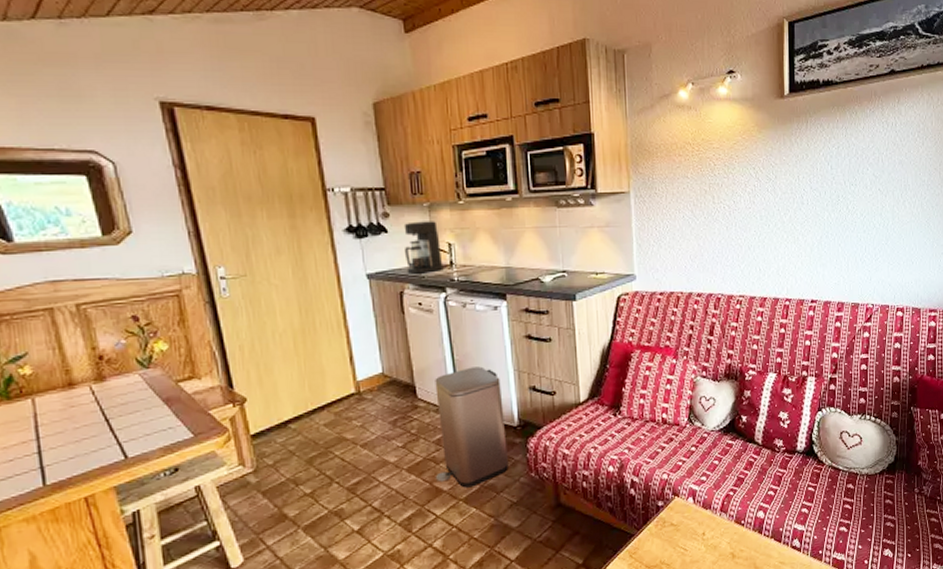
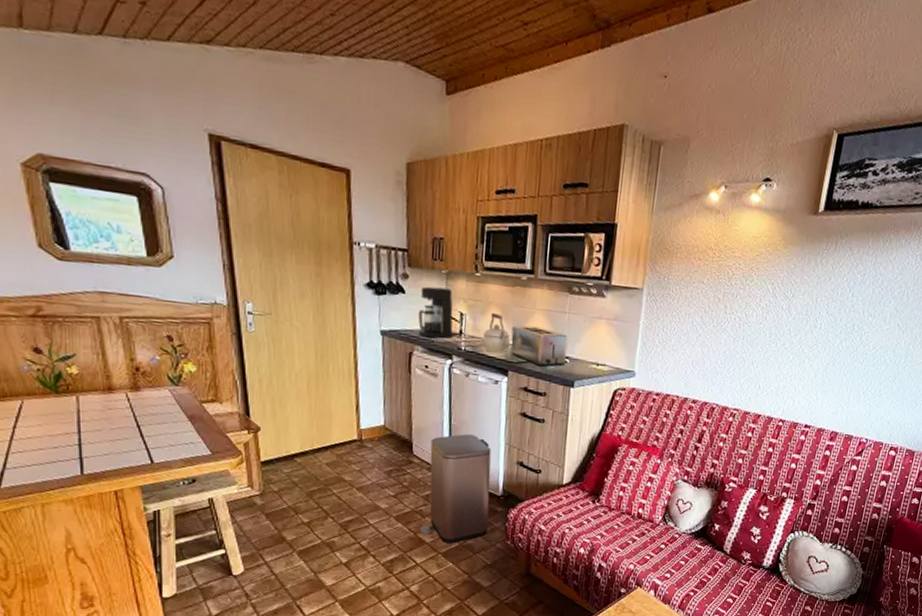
kettle: none [475,238,505,278] -> present [482,312,511,353]
toaster: none [504,245,564,285] -> present [511,325,567,367]

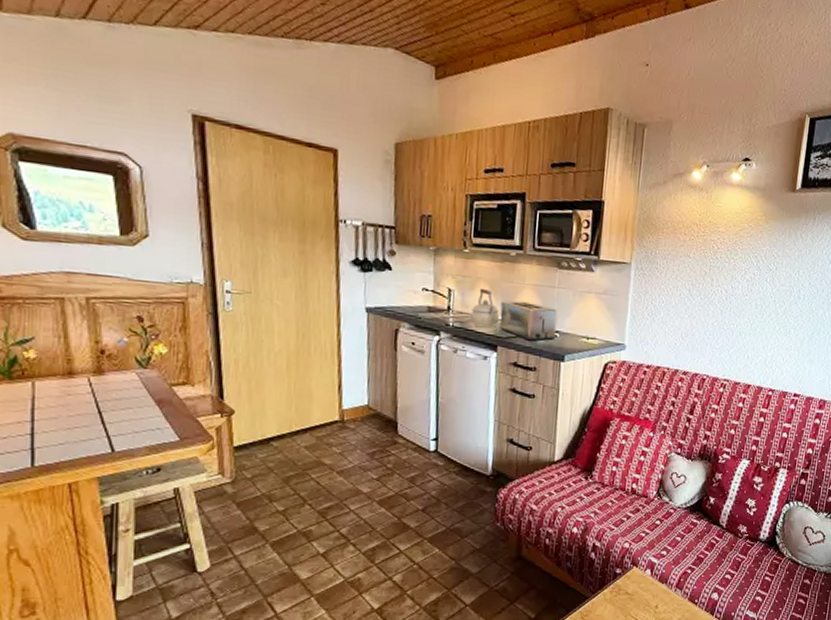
coffee maker: present [418,286,453,339] -> none [405,263,441,315]
pedal bin: present [419,434,491,544] -> none [403,411,480,528]

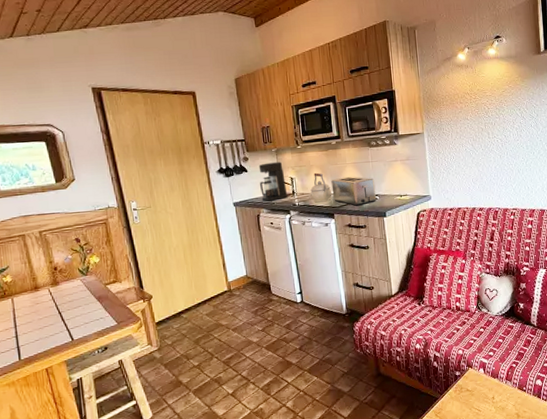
coffee maker: none [405,263,441,315] -> present [258,162,288,202]

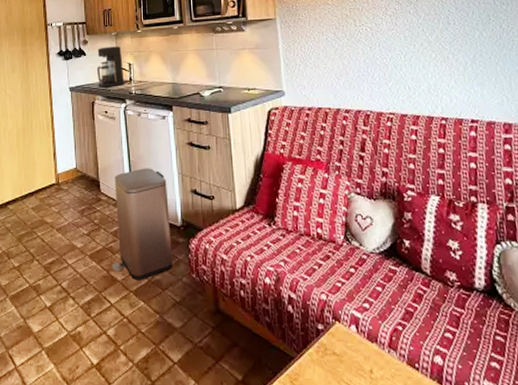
pedal bin: none [284,269,340,362] -> present [111,168,173,281]
kettle: present [310,172,332,203] -> none [148,59,172,92]
toaster: present [331,176,377,206] -> none [171,64,221,98]

